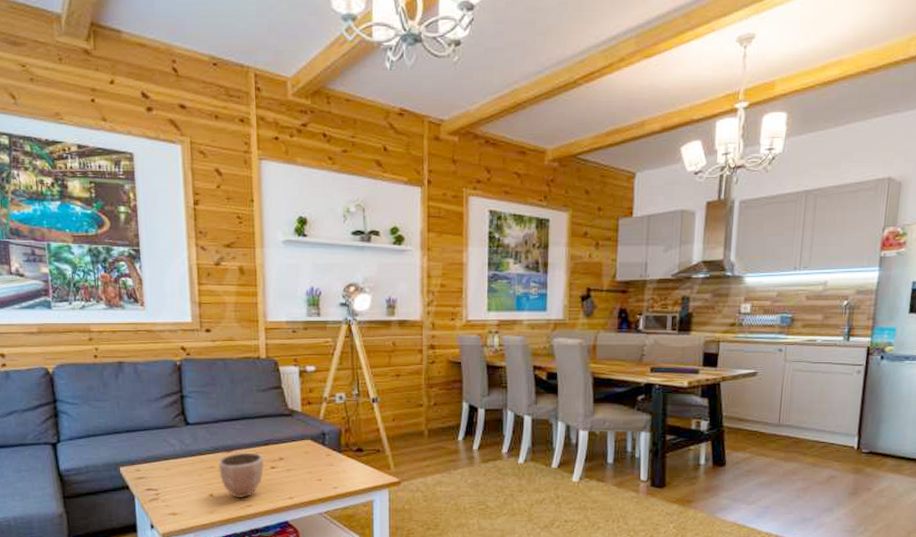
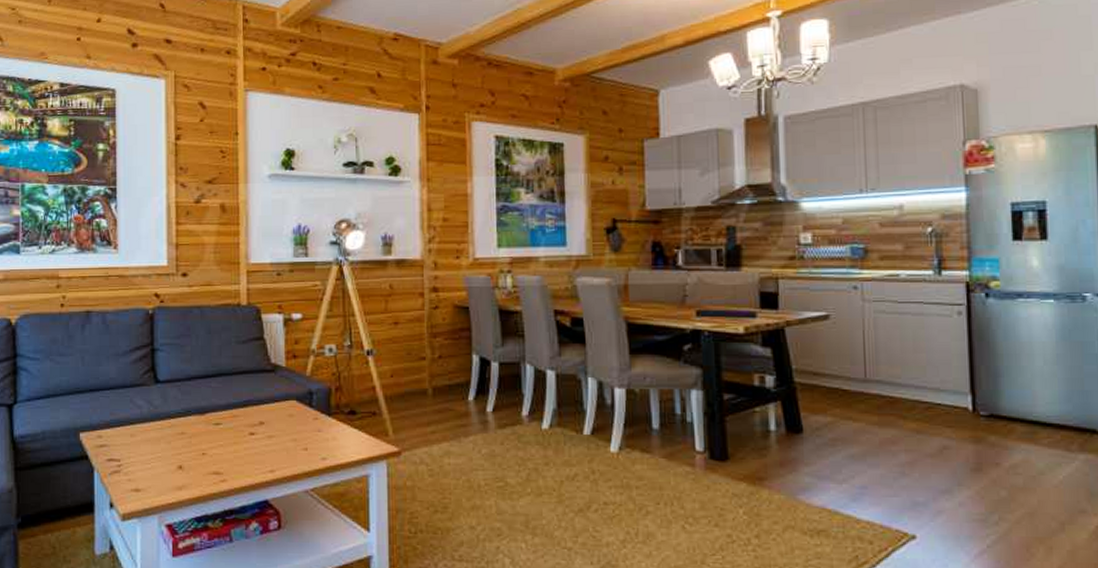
decorative bowl: present [219,452,264,499] -> none [190,415,241,472]

